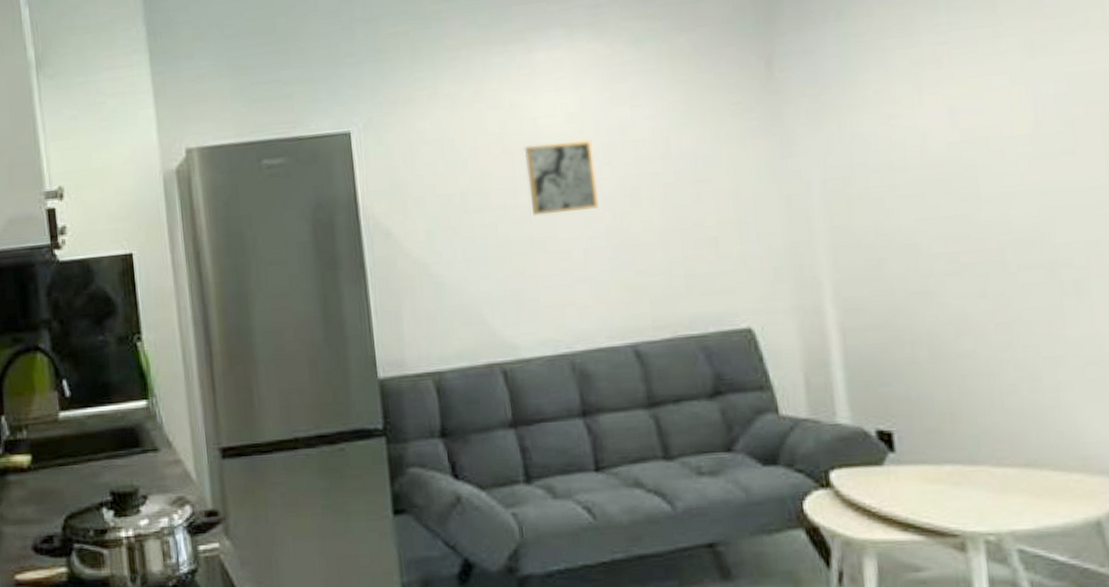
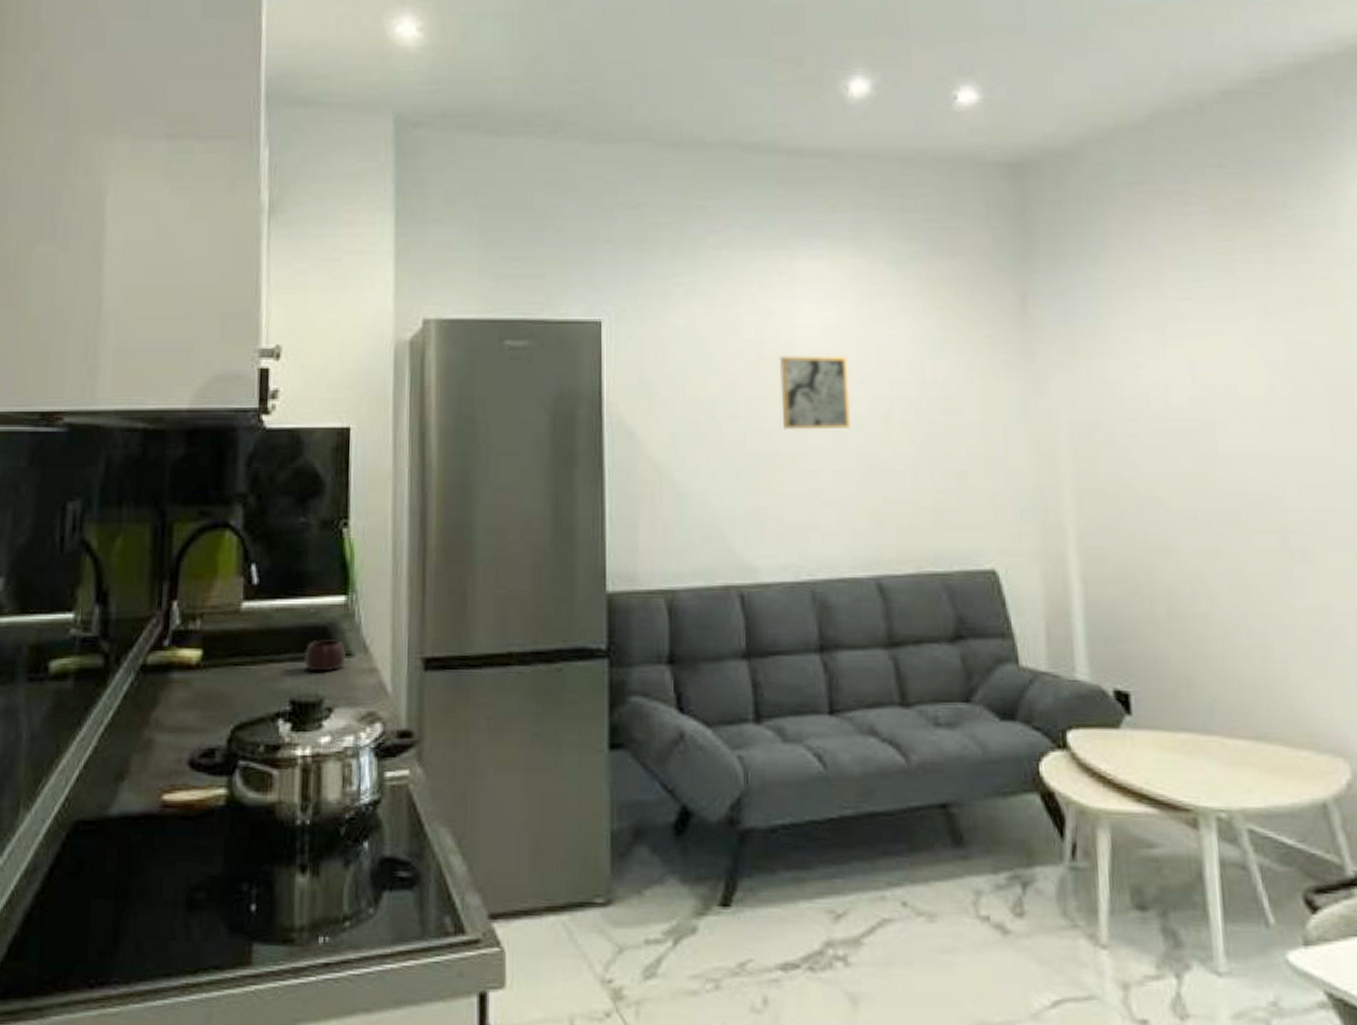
mug: none [117,438,153,467] -> present [304,639,345,672]

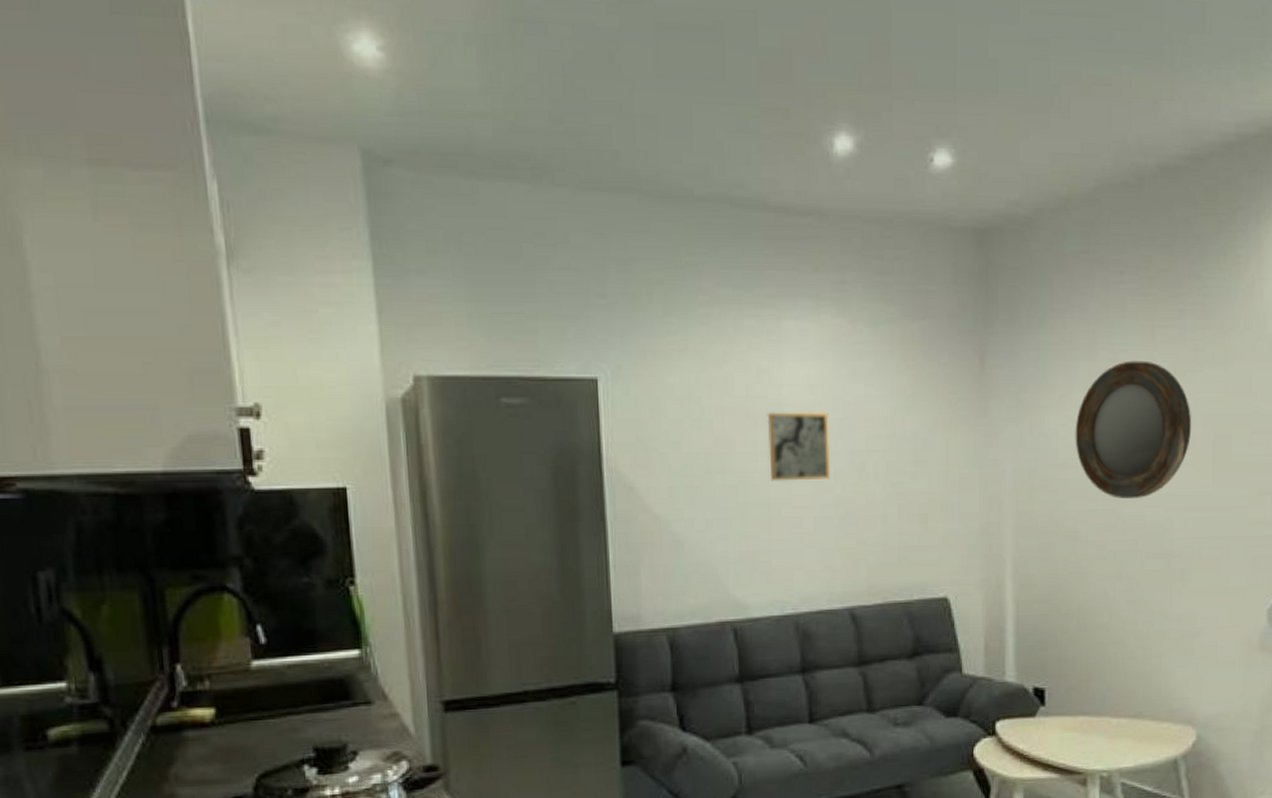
mug: present [304,639,345,672] -> none [323,690,365,721]
home mirror: none [1143,299,1297,459] -> present [1075,361,1192,499]

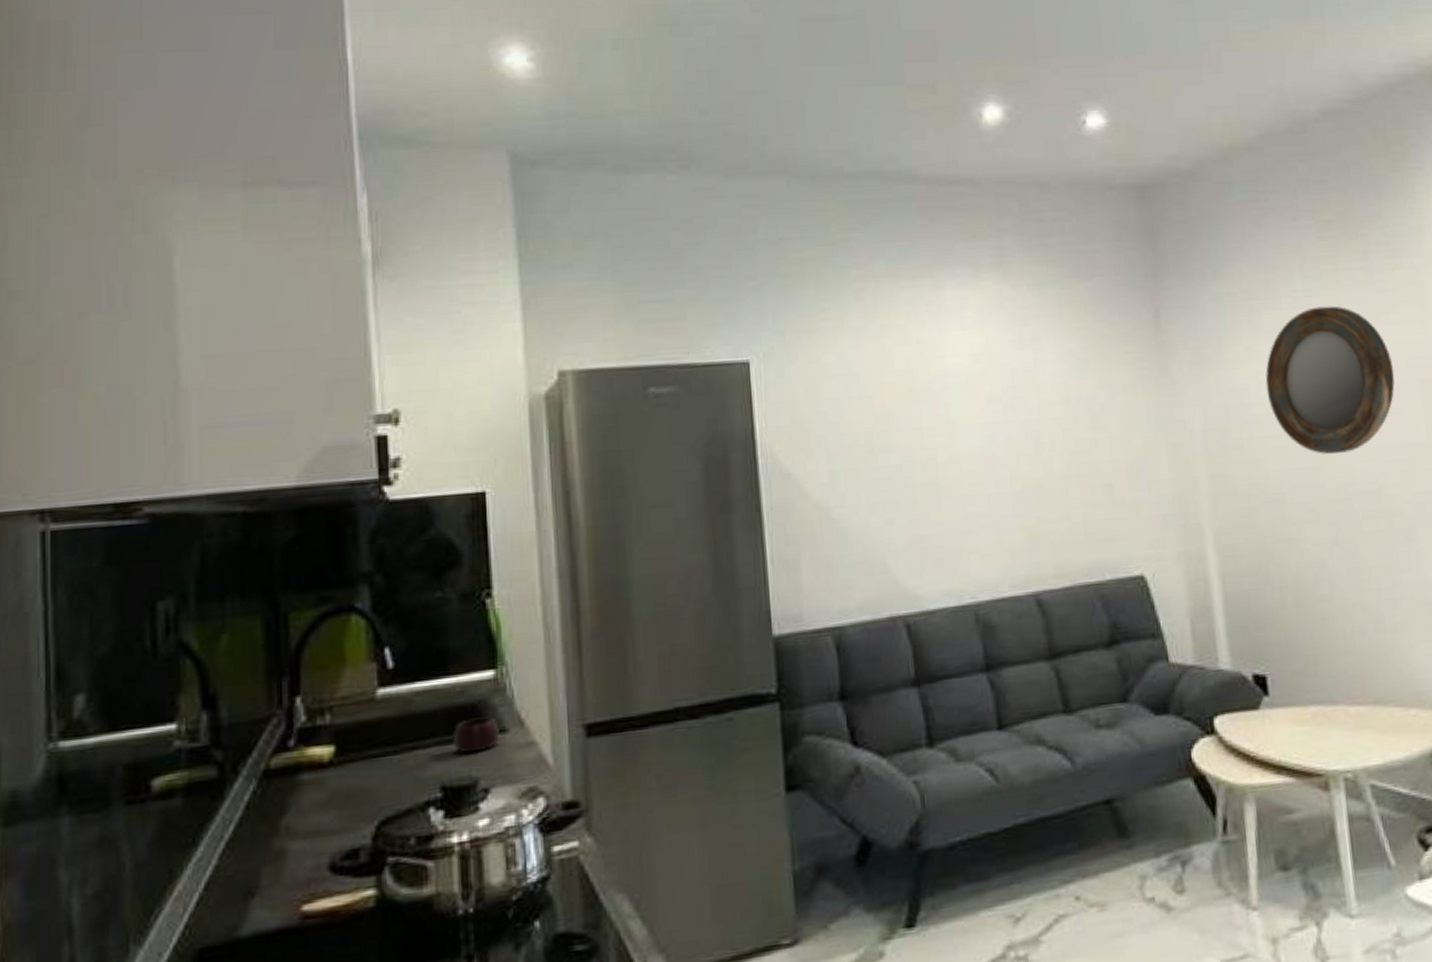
mug: none [323,690,365,721] -> present [453,717,499,754]
wall art: present [767,412,831,481] -> none [930,382,1003,458]

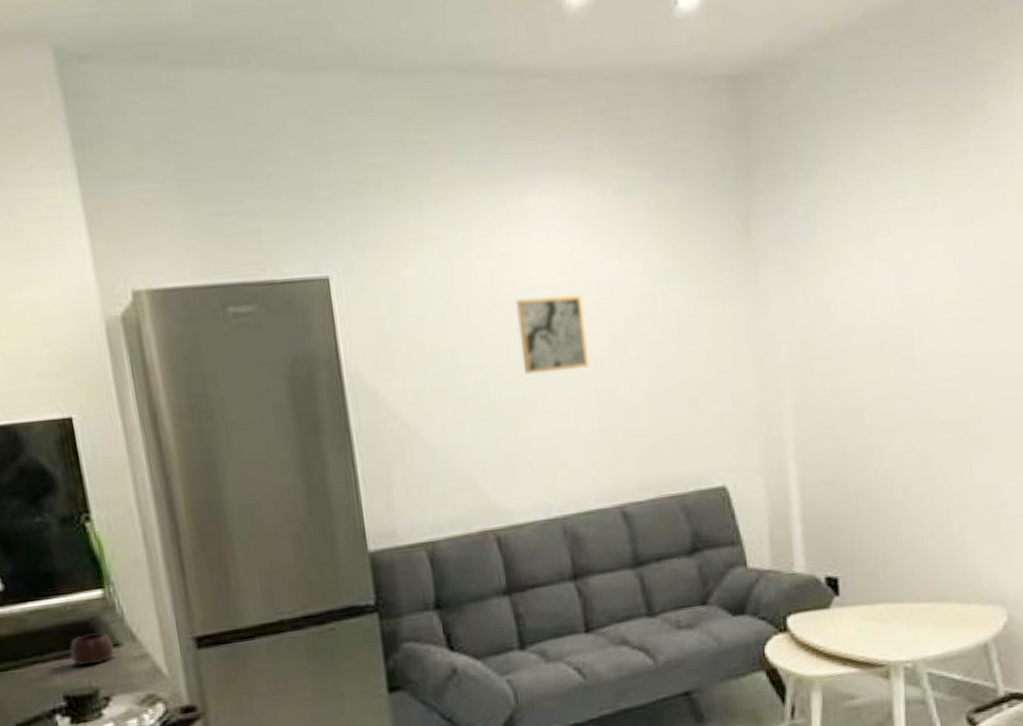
wall art: none [930,382,1003,458] -> present [515,295,589,375]
home mirror: present [1265,306,1395,454] -> none [854,208,984,364]

